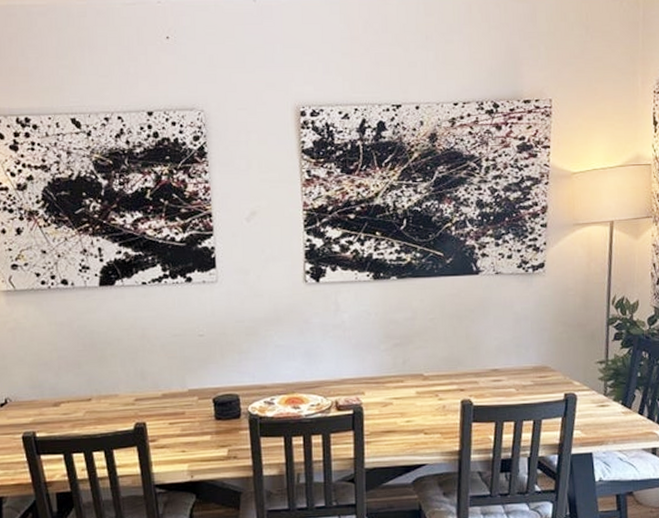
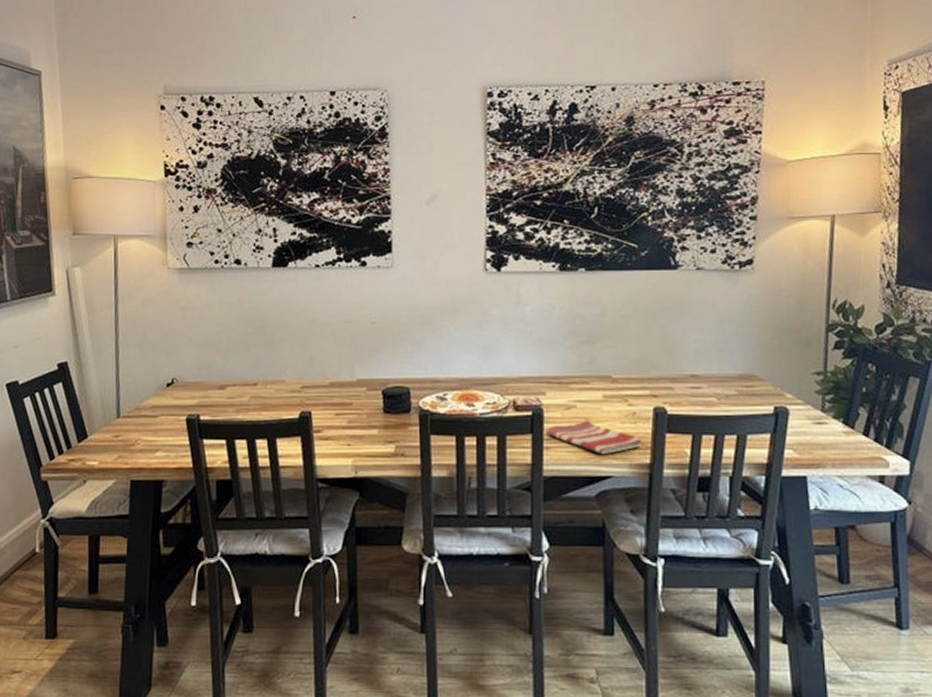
dish towel: none [366,415,452,446] -> present [546,420,642,455]

